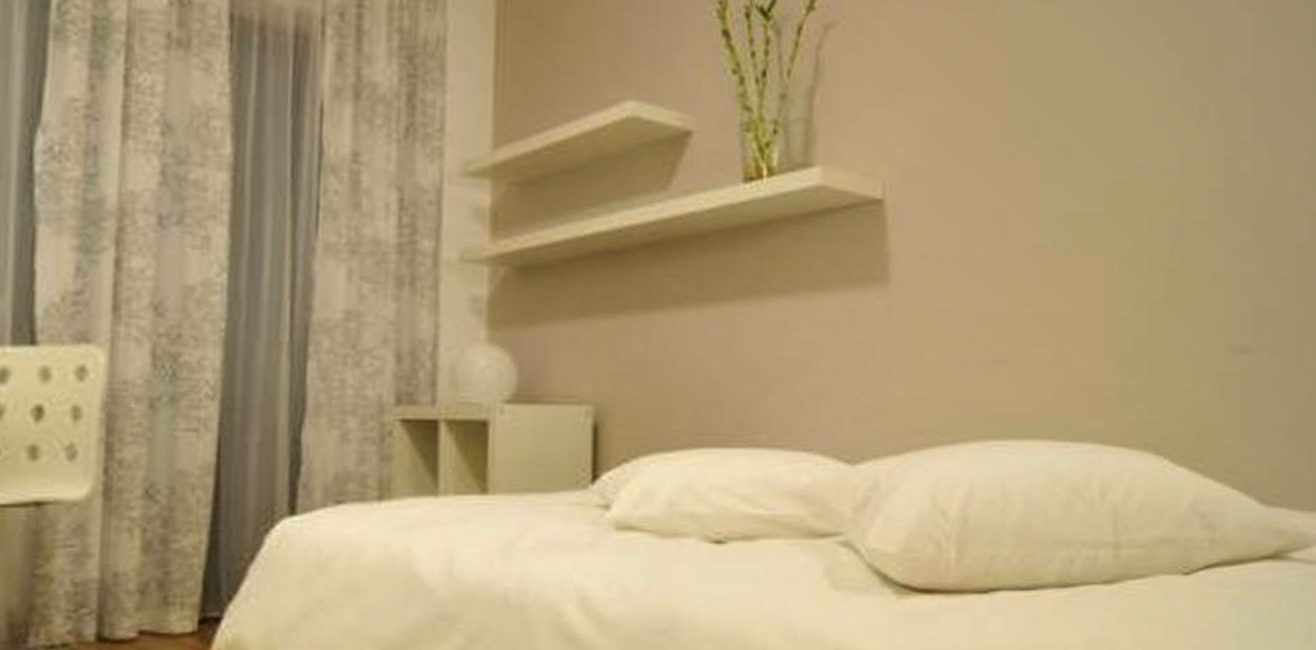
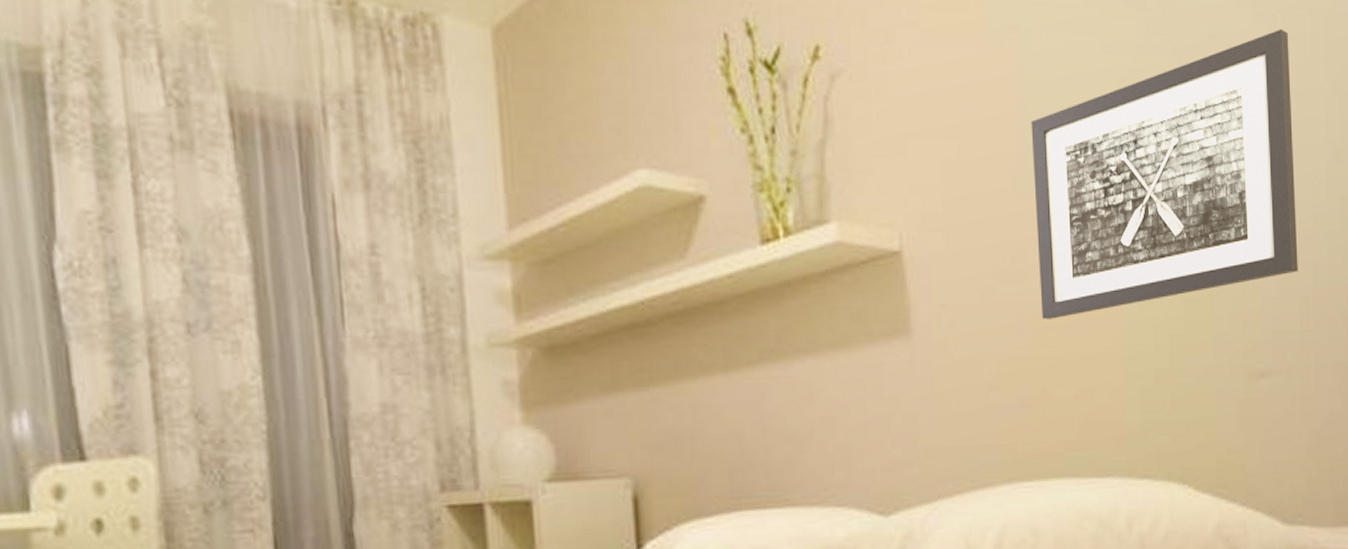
wall art: none [1018,16,1280,278] -> present [1031,28,1298,320]

